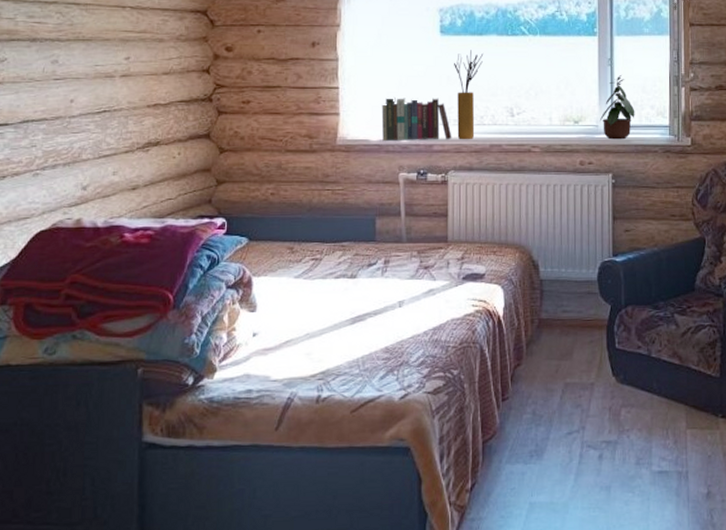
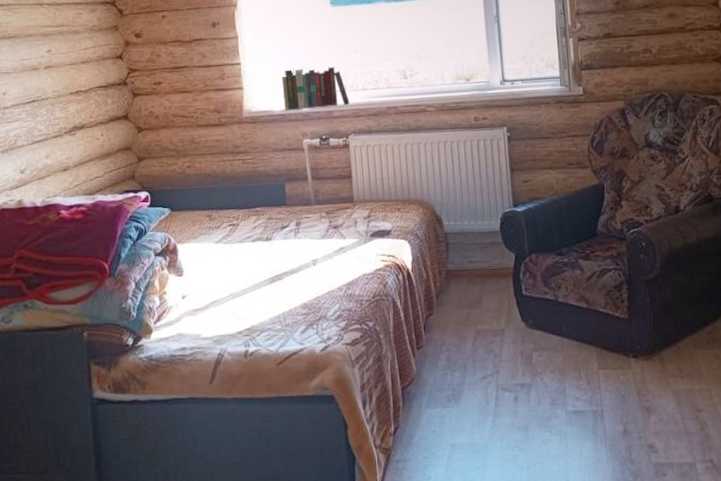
vase: present [454,50,484,140] -> none [346,18,374,105]
potted plant: present [599,75,635,140] -> none [490,31,525,95]

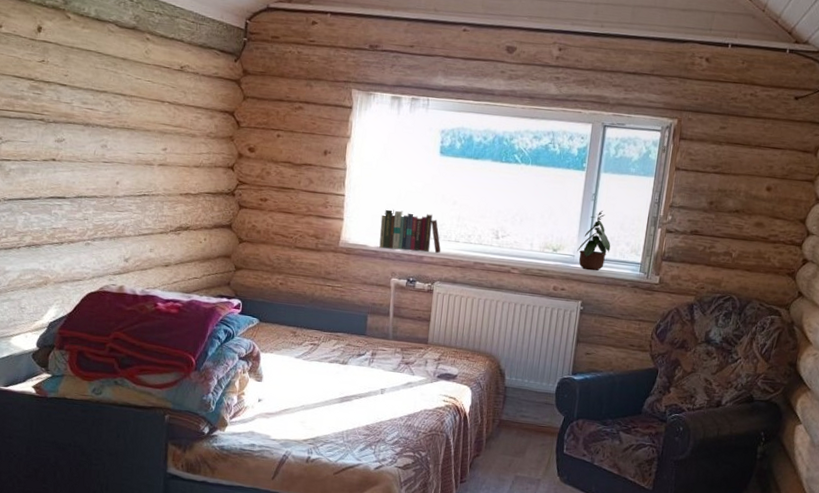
potted plant: none [490,31,525,95] -> present [576,211,611,272]

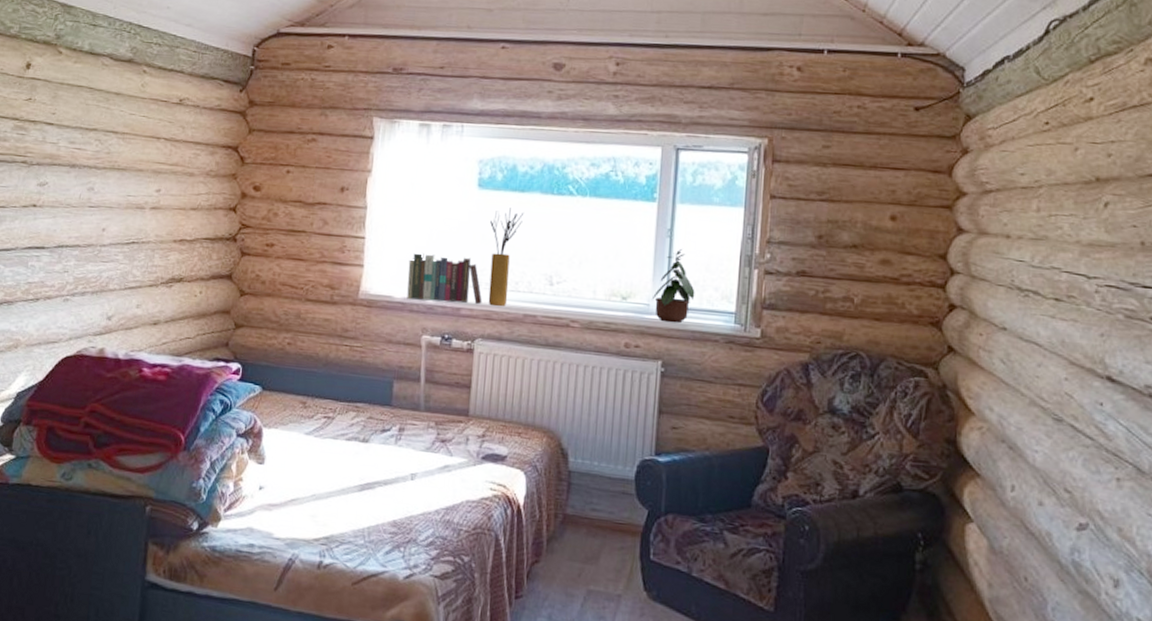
vase: none [445,172,478,256] -> present [488,208,525,307]

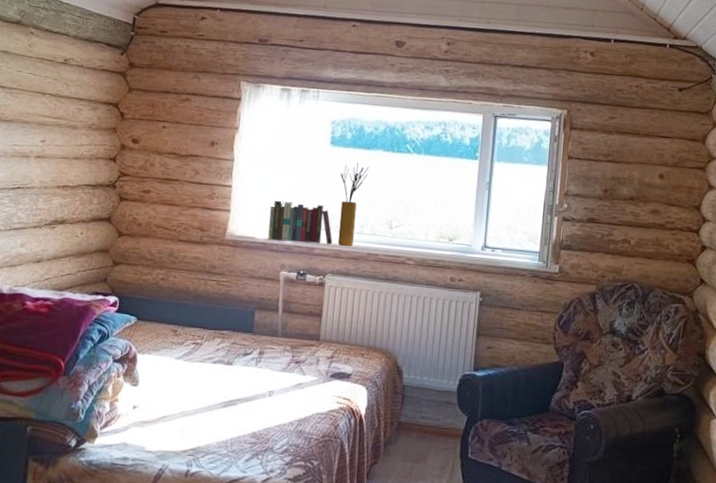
potted plant: present [651,249,695,324] -> none [473,199,508,261]

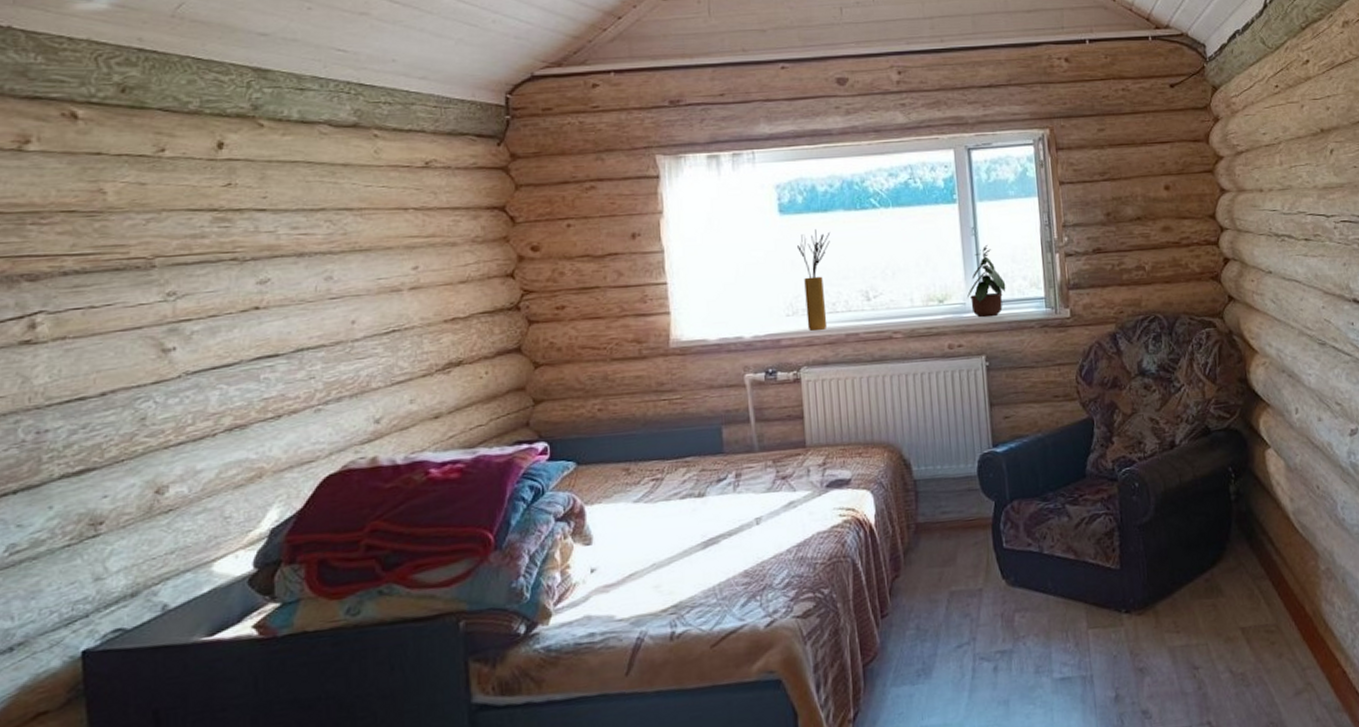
books: present [268,200,333,245] -> none [718,286,802,341]
potted plant: none [473,199,508,261] -> present [966,245,1006,318]

